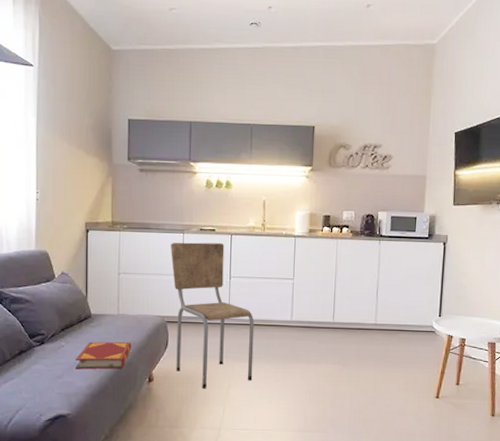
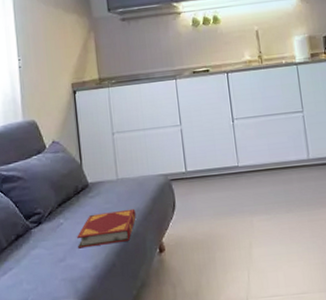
dining chair: present [171,242,255,389] -> none [164,84,276,253]

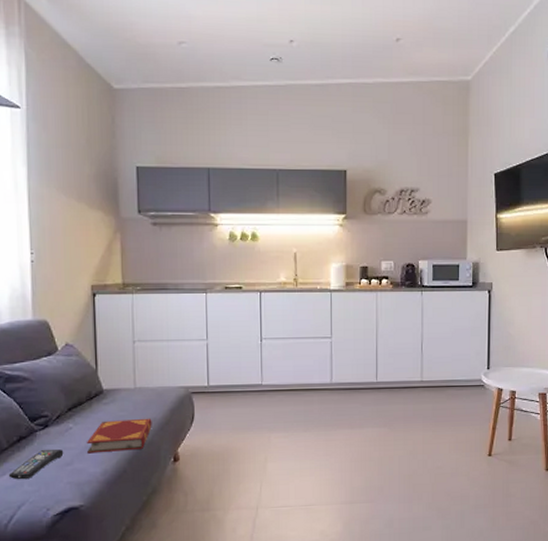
remote control: none [9,245,57,278] -> present [8,449,64,479]

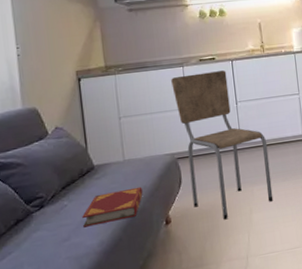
remote control: present [8,449,64,479] -> none [8,227,61,262]
dining chair: none [192,302,291,465] -> present [171,70,273,220]

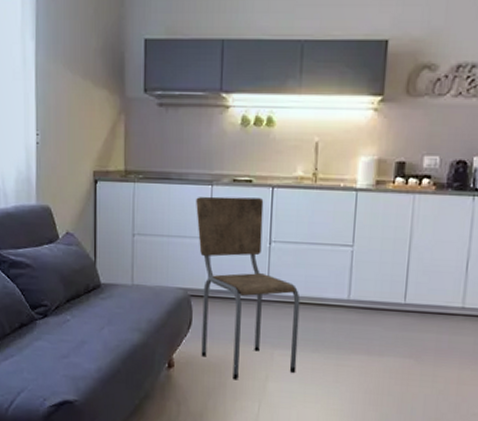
hardback book: present [82,186,143,228] -> none [83,316,148,350]

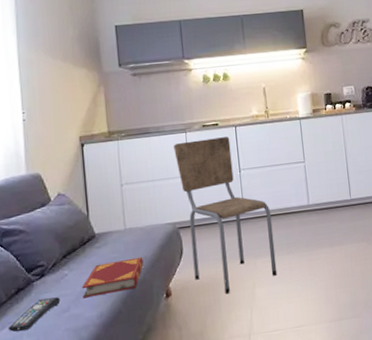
remote control: none [10,338,61,366] -> present [8,297,61,332]
hardback book: none [83,316,148,350] -> present [82,256,144,298]

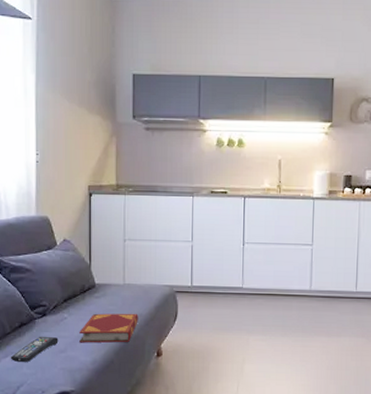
dining chair: present [174,137,277,294] -> none [179,206,270,364]

